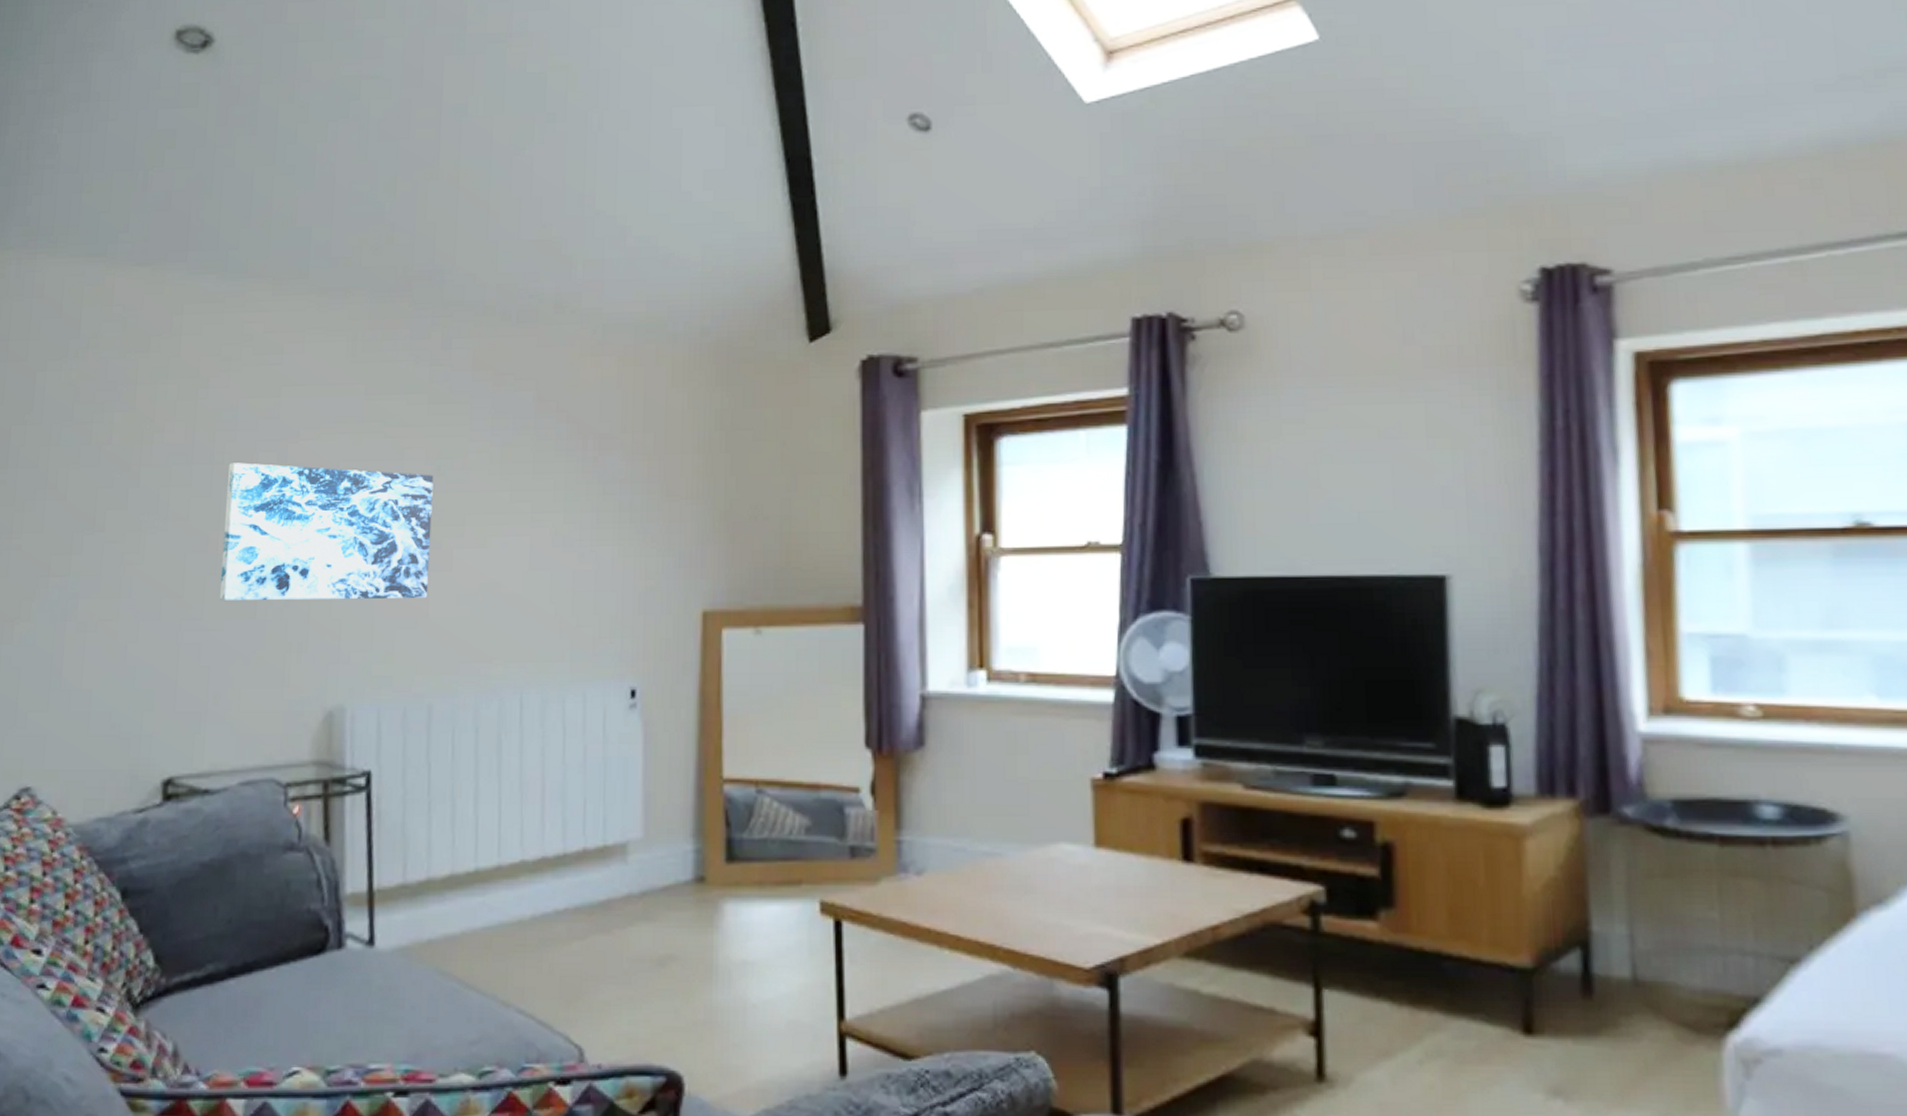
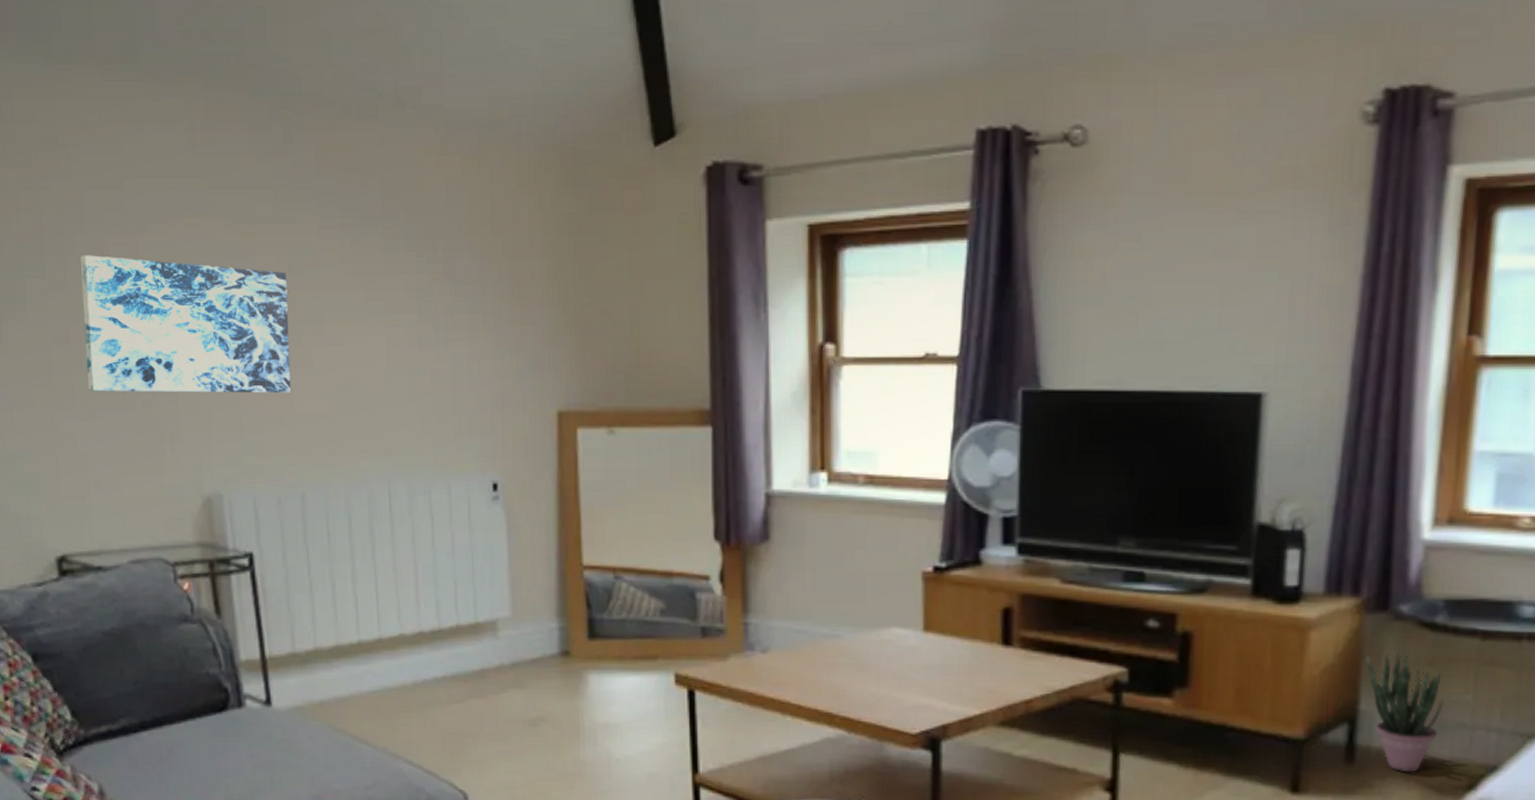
potted plant: none [1592,862,1688,1008] -> present [1366,652,1445,773]

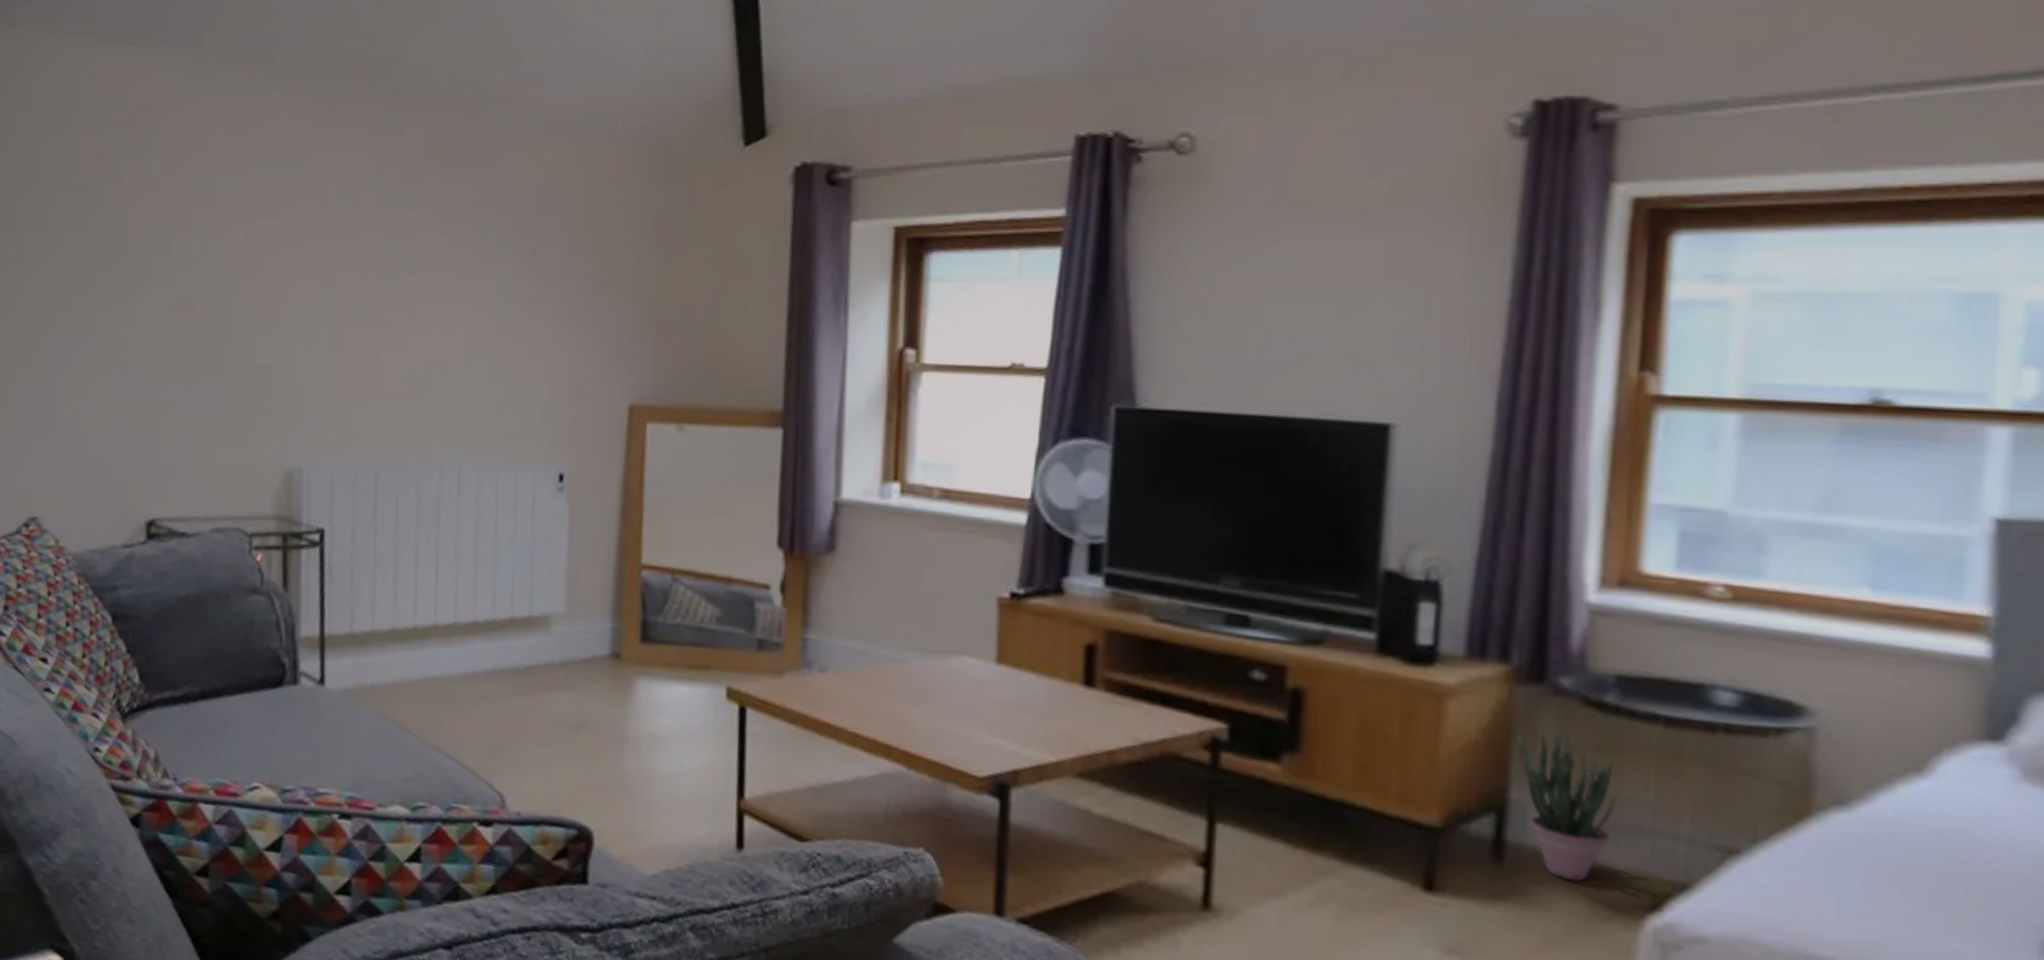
wall art: present [80,255,292,393] -> none [195,236,385,373]

